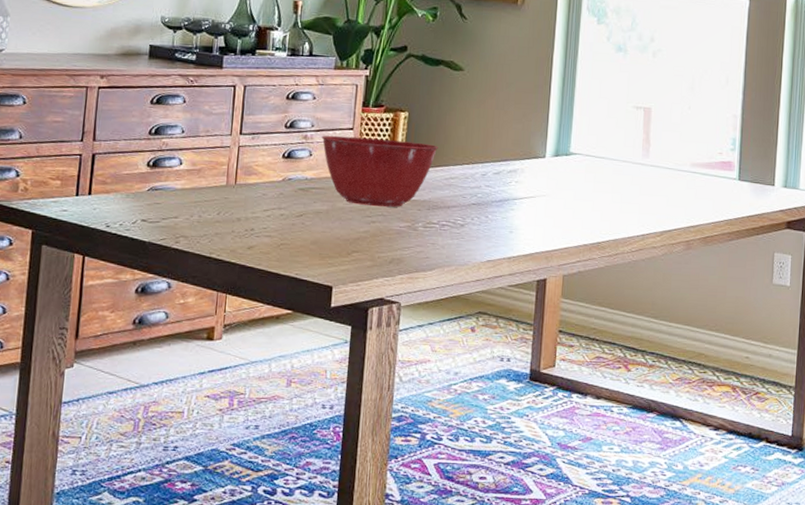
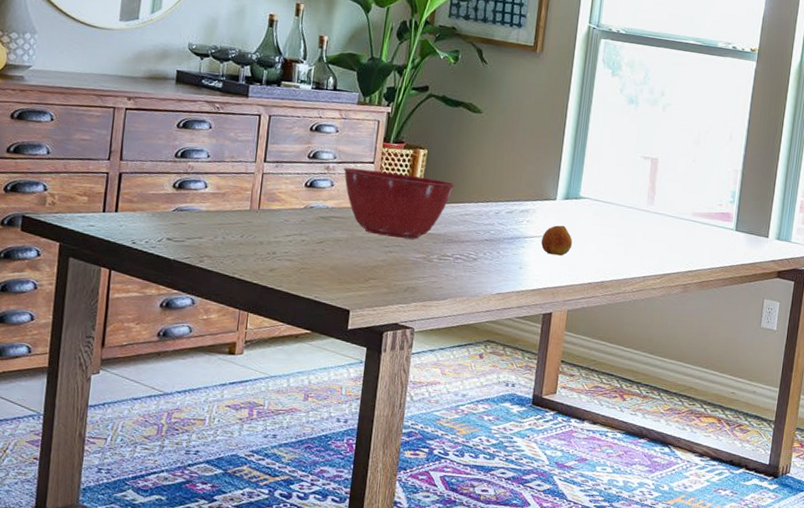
fruit: none [532,184,565,217] -> present [541,225,573,256]

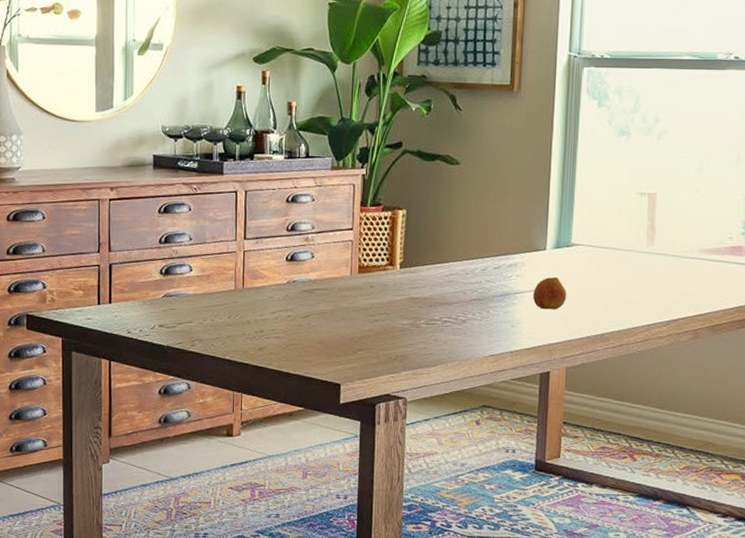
mixing bowl: present [343,167,455,239] -> none [322,236,437,306]

